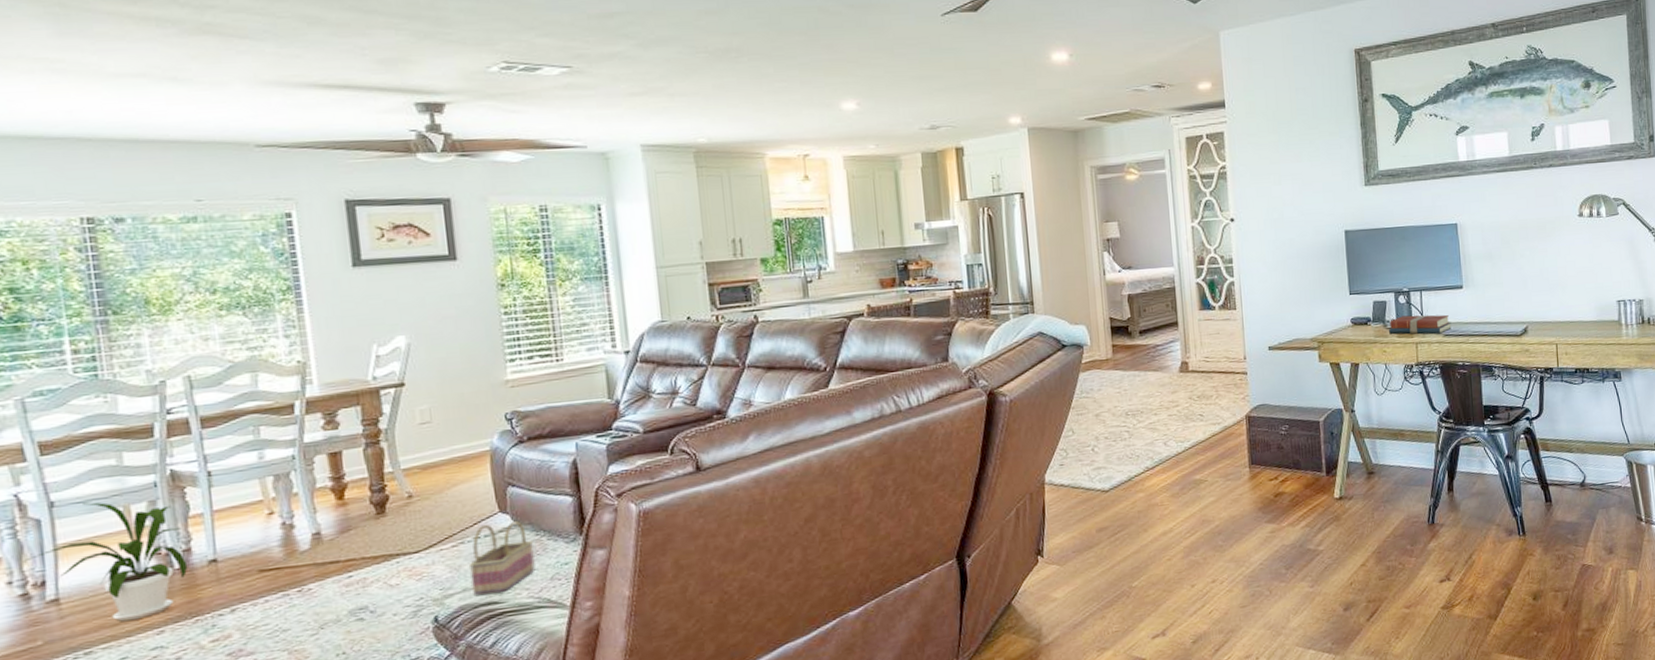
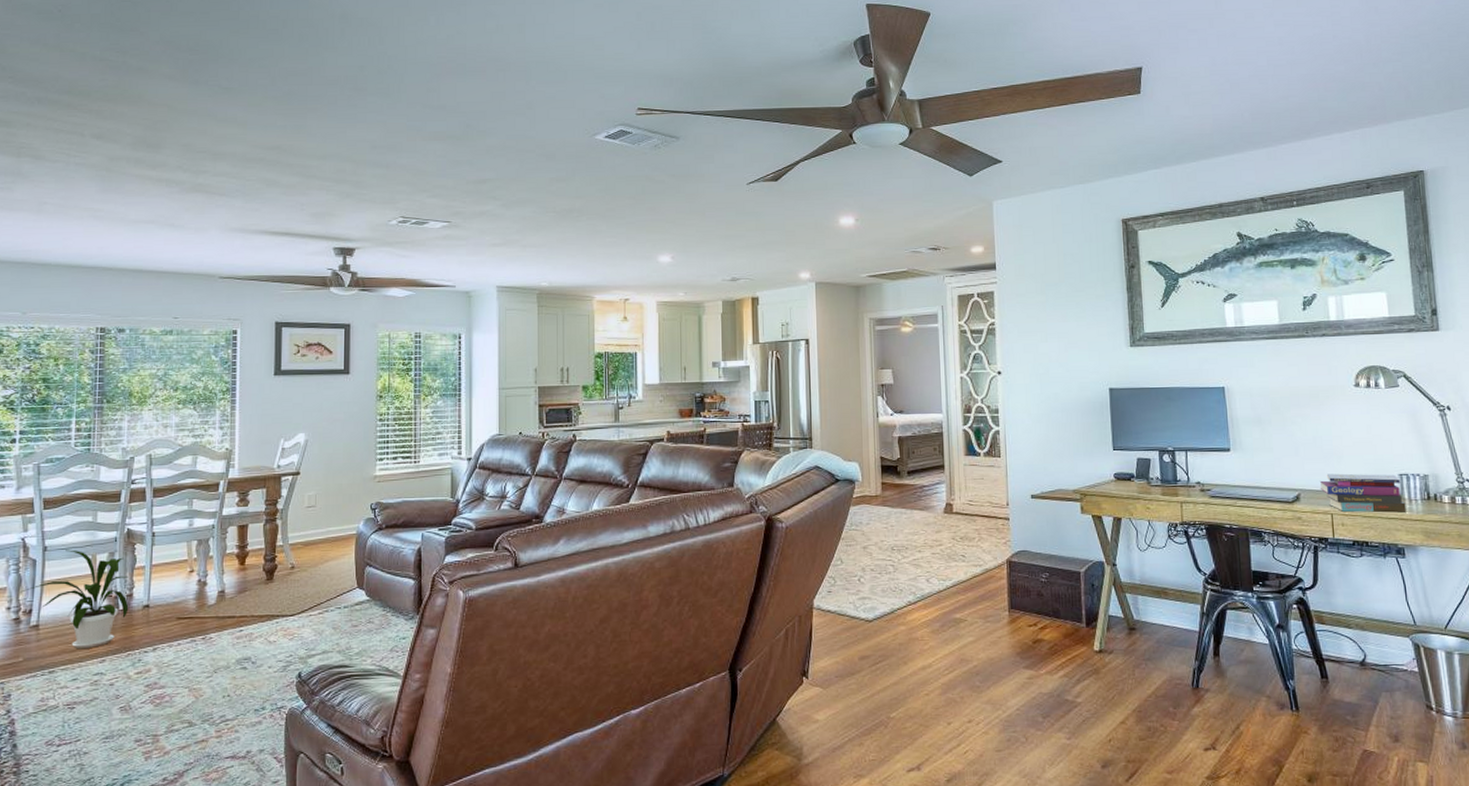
basket: present [468,520,536,596] -> none [329,596,380,659]
books: present [1389,314,1452,336] -> none [1153,474,1218,495]
books: none [1545,301,1623,341] -> present [1319,473,1406,513]

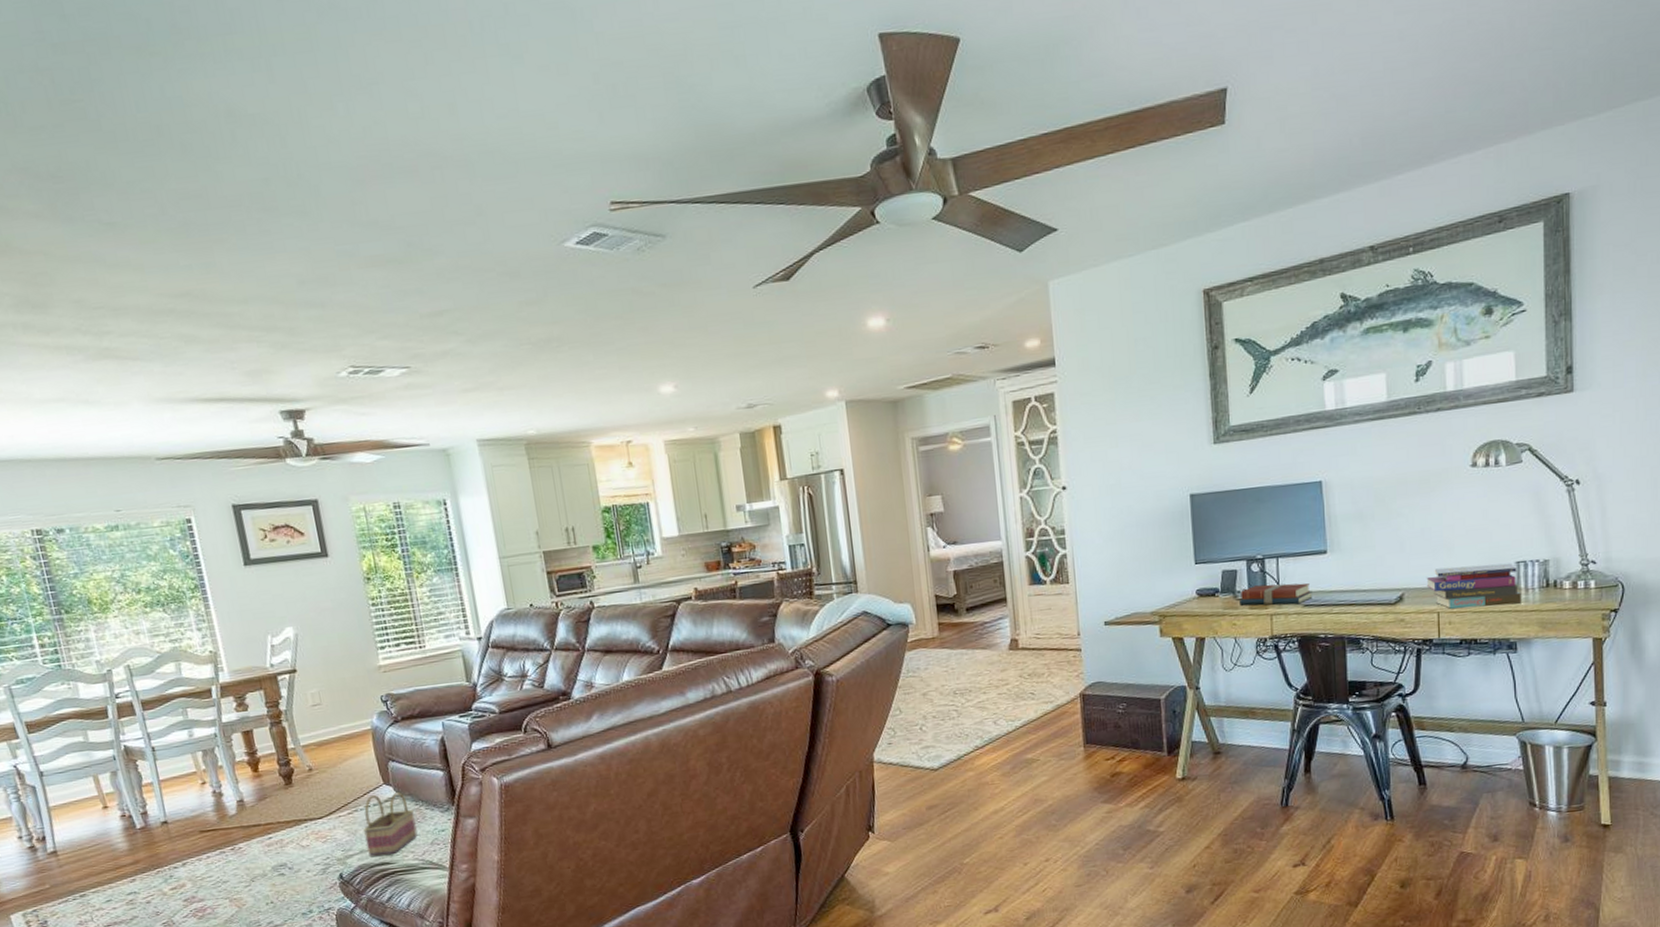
house plant: present [20,549,129,649] -> none [27,772,147,871]
basket: none [329,596,380,659] -> present [362,791,418,857]
books: none [1153,474,1218,495] -> present [1240,583,1313,607]

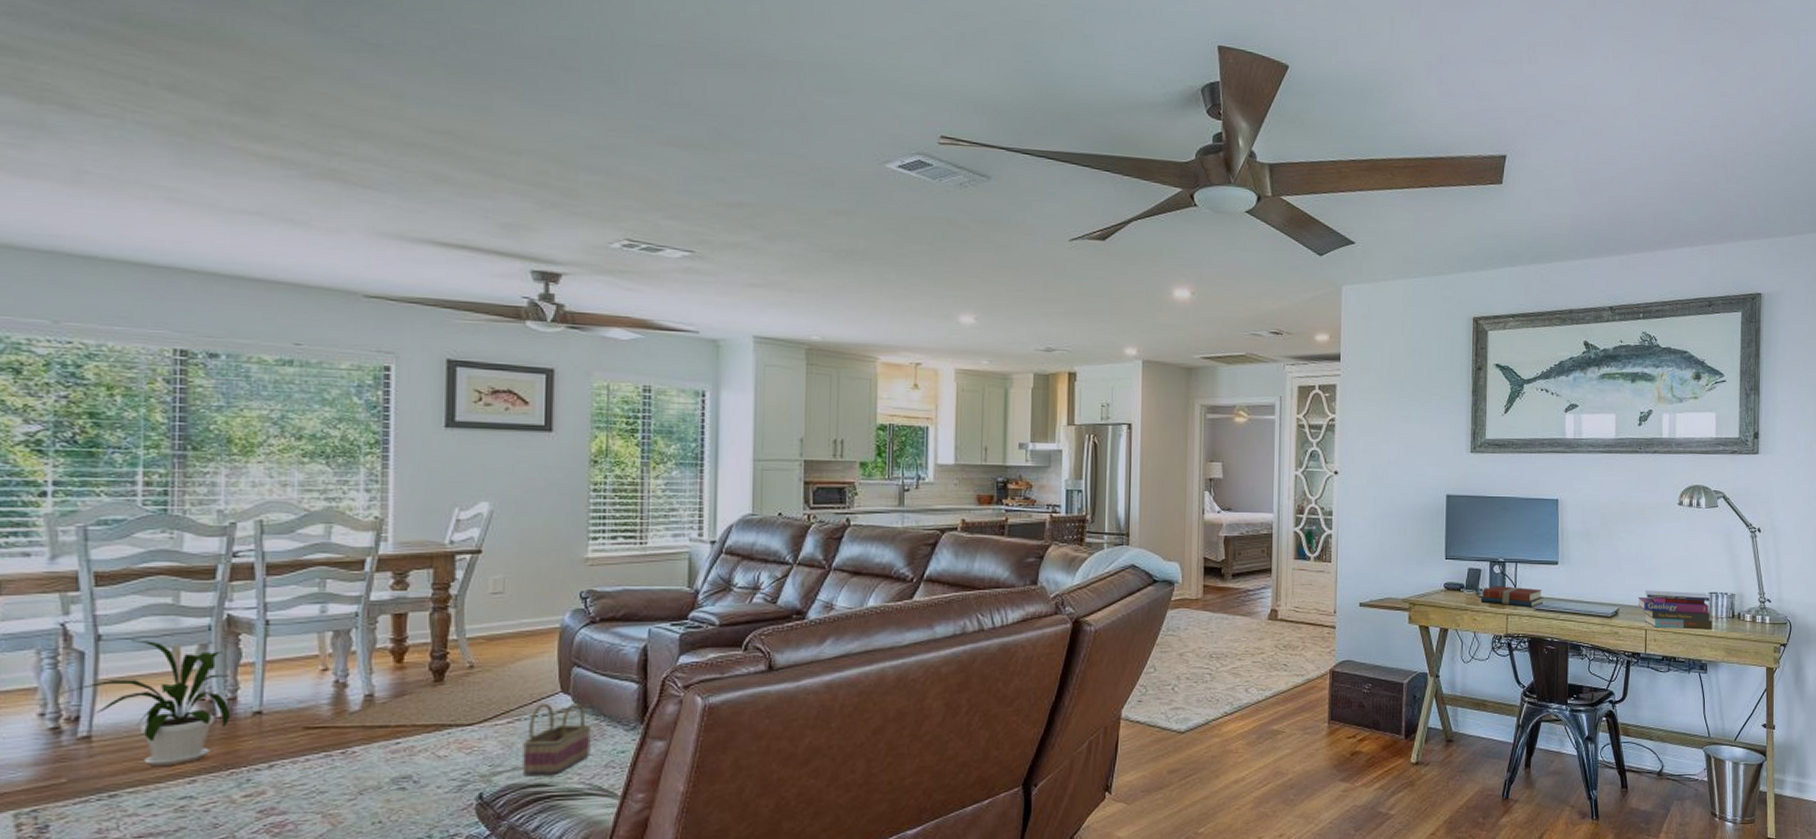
house plant: none [27,772,147,871] -> present [59,639,231,767]

